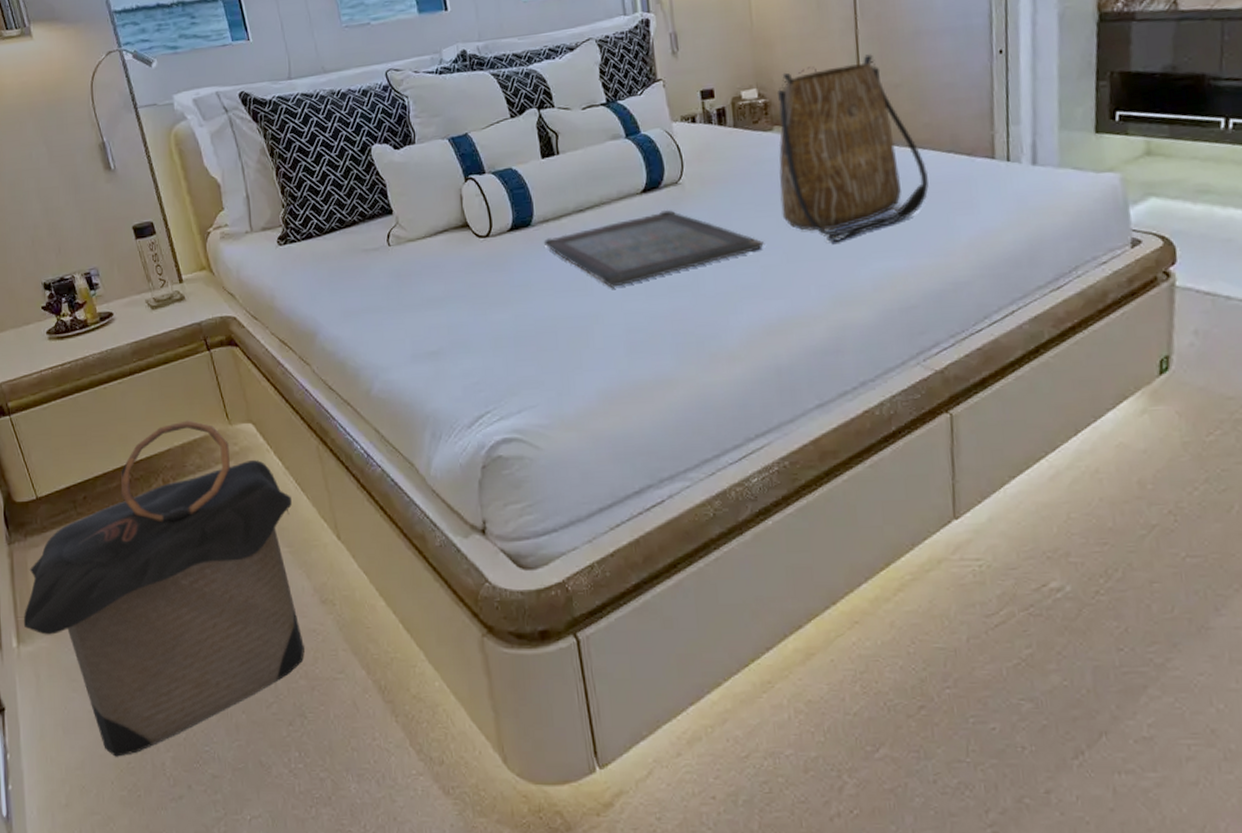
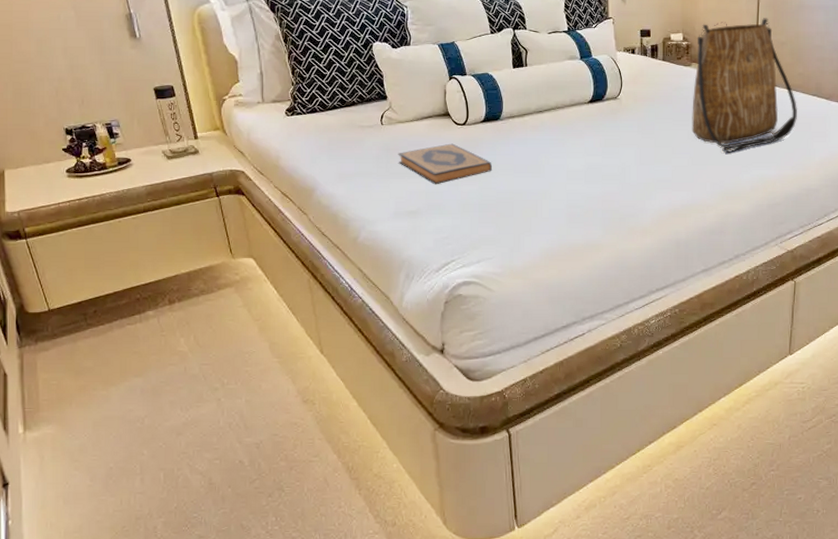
laundry hamper: present [23,420,305,757] -> none [30,252,286,522]
hardback book: none [410,261,526,316] -> present [398,143,492,185]
serving tray: present [543,209,765,289] -> none [509,117,677,173]

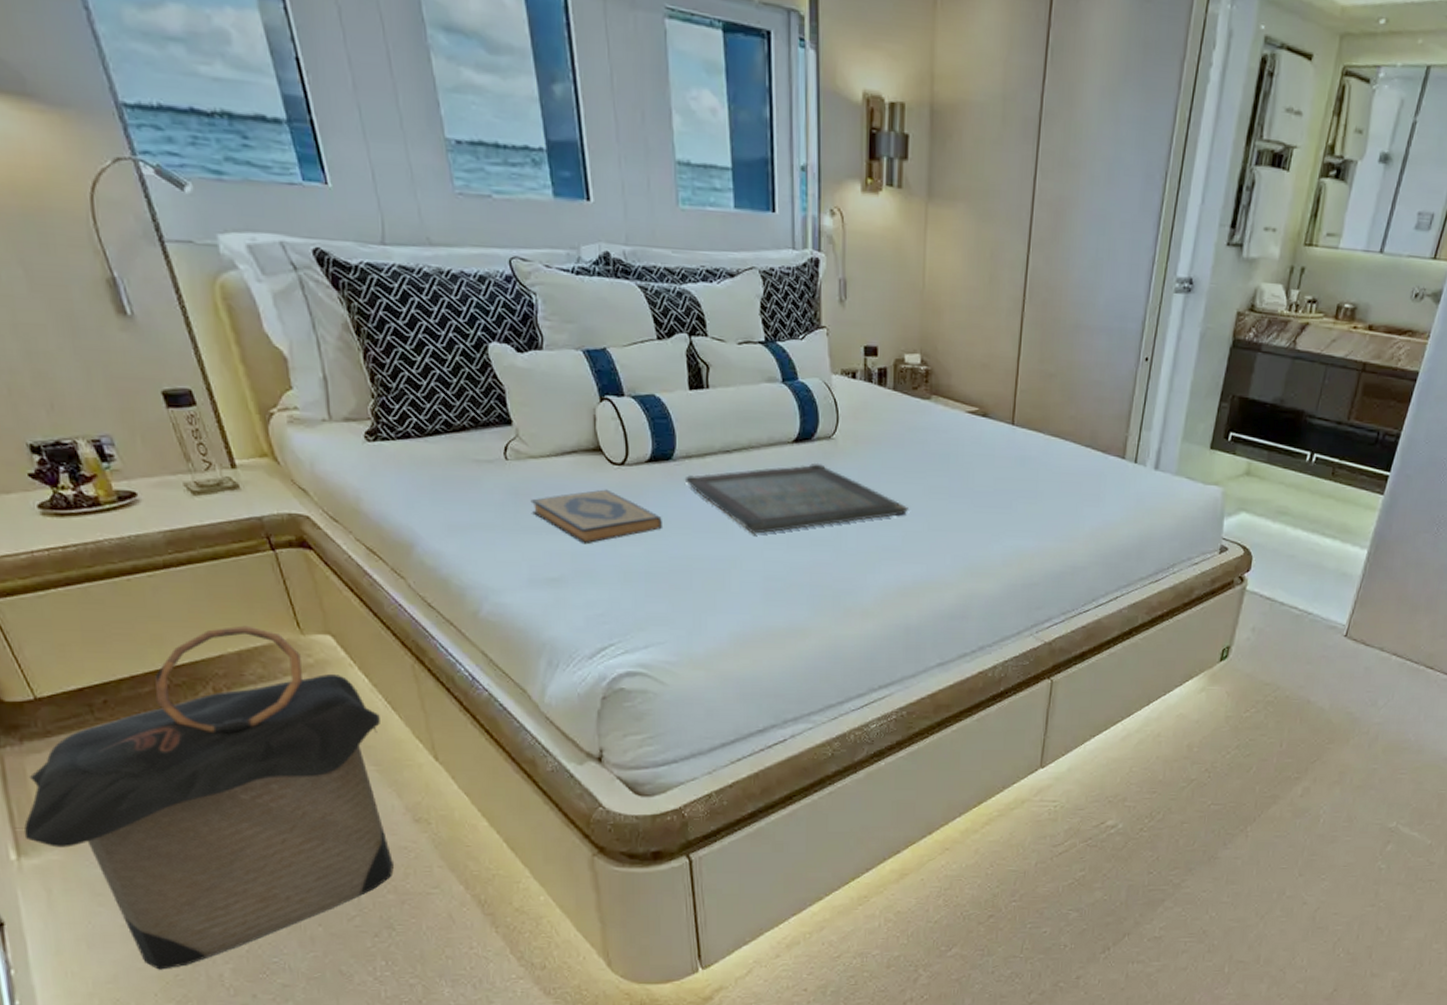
laundry hamper: none [30,252,286,522] -> present [23,625,394,970]
serving tray: none [509,117,677,173] -> present [684,462,910,535]
tote bag: present [692,18,798,153] -> none [929,339,1067,516]

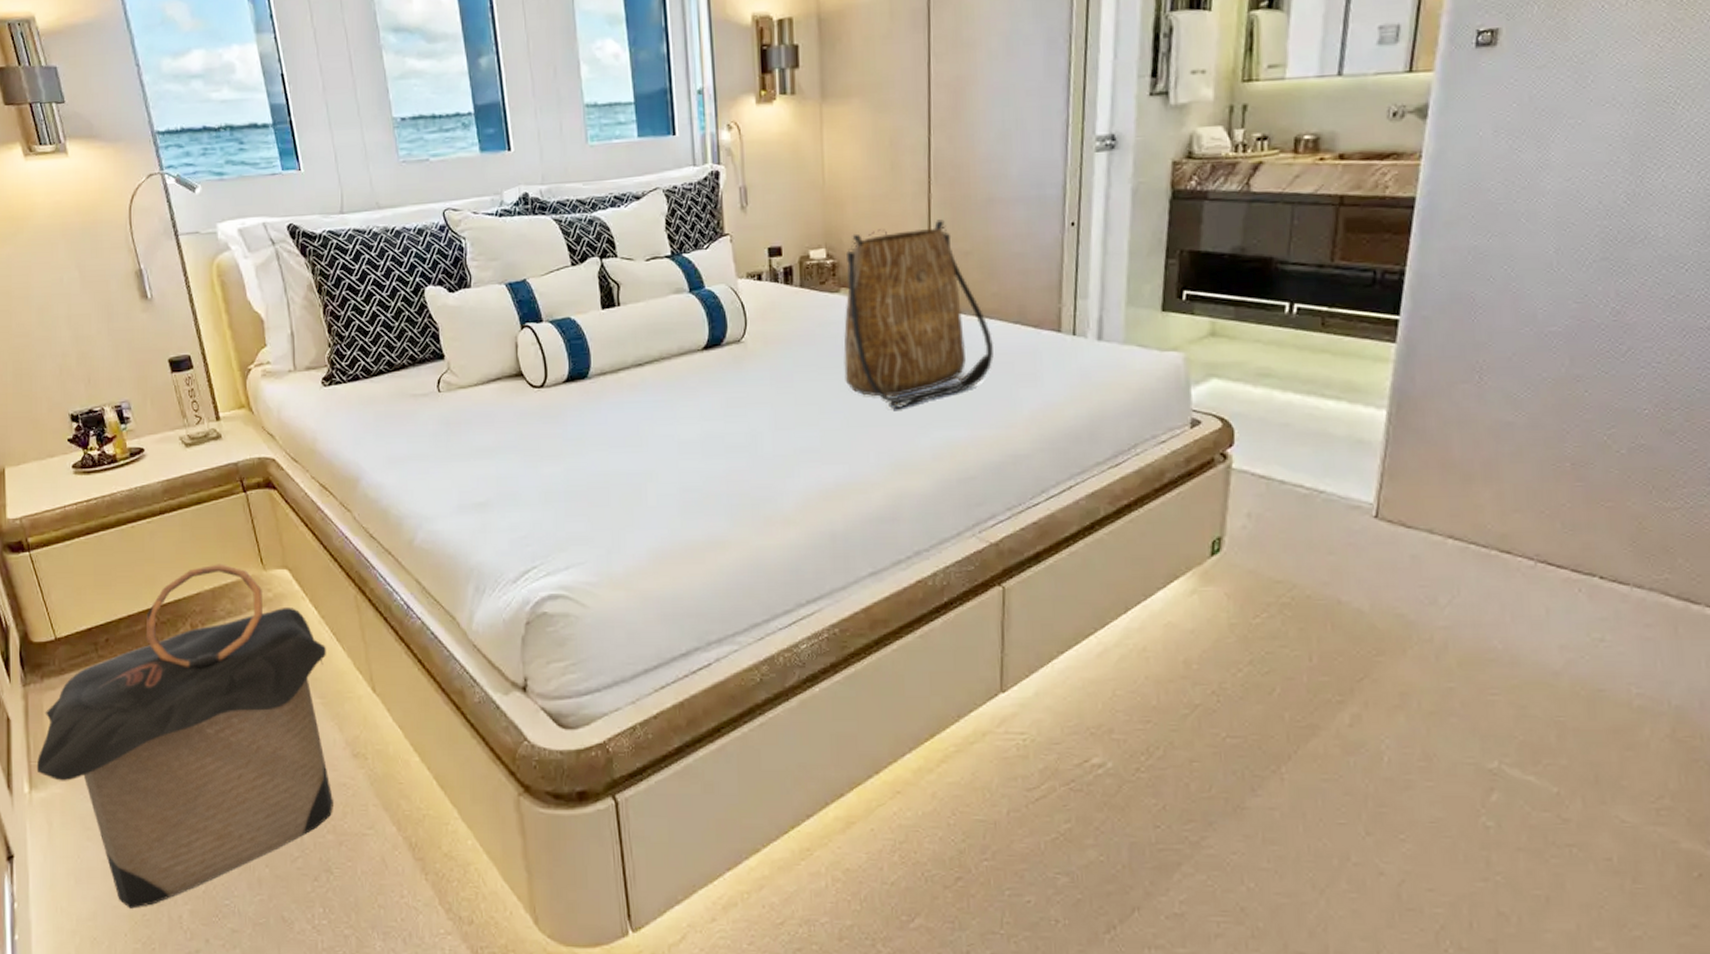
hardback book: present [530,489,662,545] -> none [460,412,580,468]
serving tray: present [684,462,910,535] -> none [599,367,826,446]
tote bag: none [929,339,1067,516] -> present [843,219,994,409]

